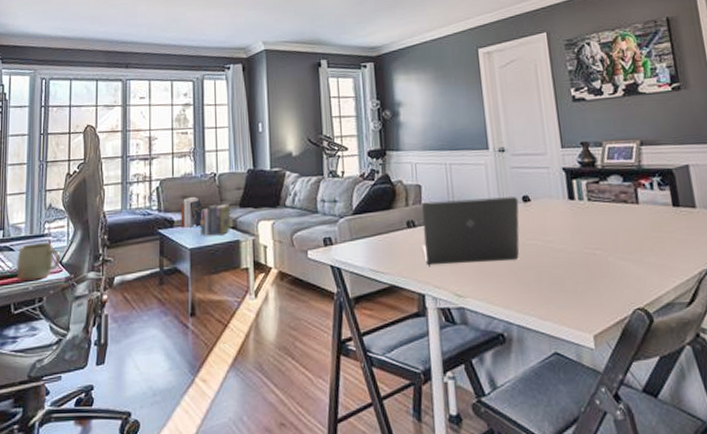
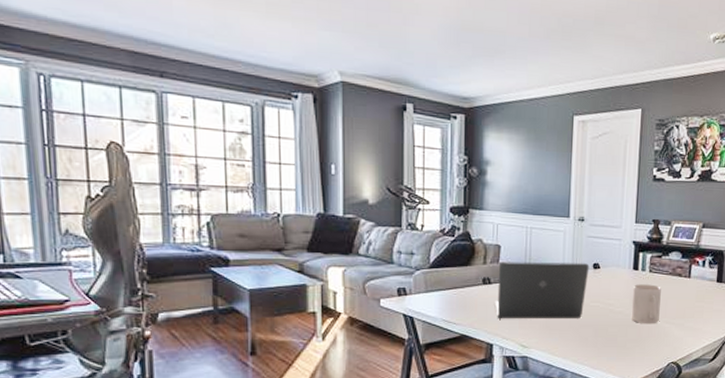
mug: present [16,242,61,281] -> none [26,272,87,312]
books: present [180,196,202,228] -> none [237,235,264,268]
books: present [200,204,231,236] -> none [261,246,297,278]
mug: none [572,215,611,263] -> present [631,284,661,324]

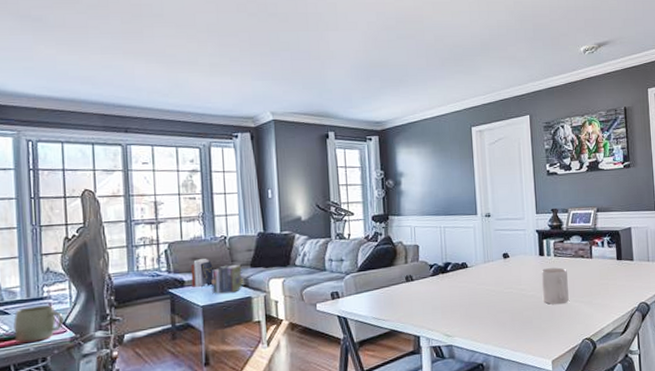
mug: none [26,272,87,312] -> present [13,305,64,343]
books: none [237,235,264,268] -> present [191,258,213,287]
books: none [261,246,297,278] -> present [211,265,243,294]
laptop: present [495,262,590,318] -> none [418,254,500,312]

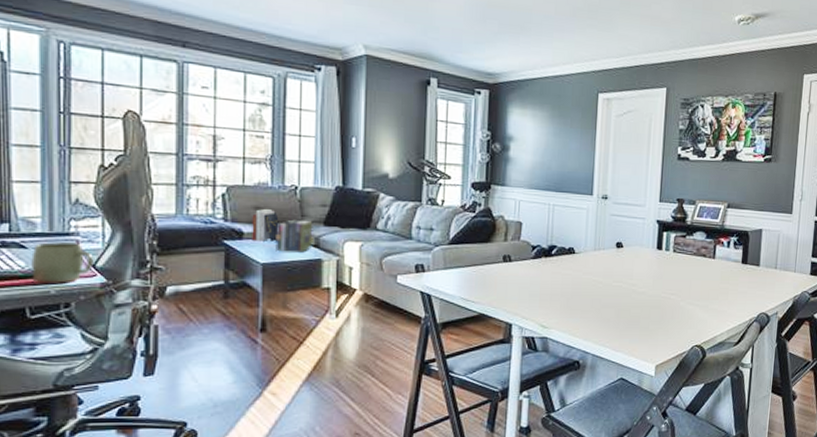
mug: present [541,267,569,305] -> none [654,264,685,306]

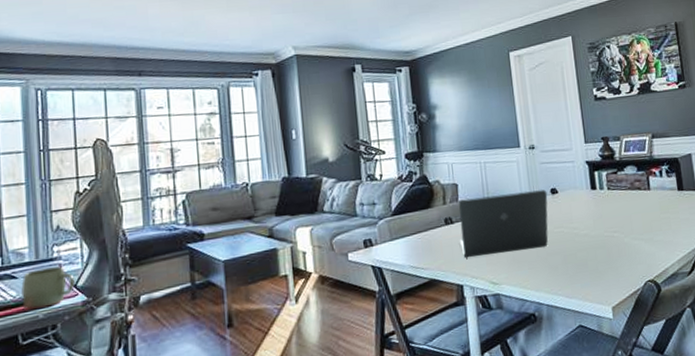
books: present [252,208,279,242] -> none [210,207,235,241]
books: present [275,219,313,252] -> none [232,214,267,247]
laptop: none [515,239,613,298] -> present [459,189,549,257]

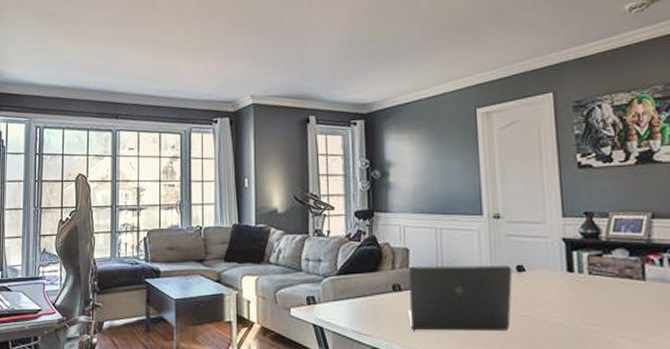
mug: present [21,266,75,310] -> none [14,285,54,320]

